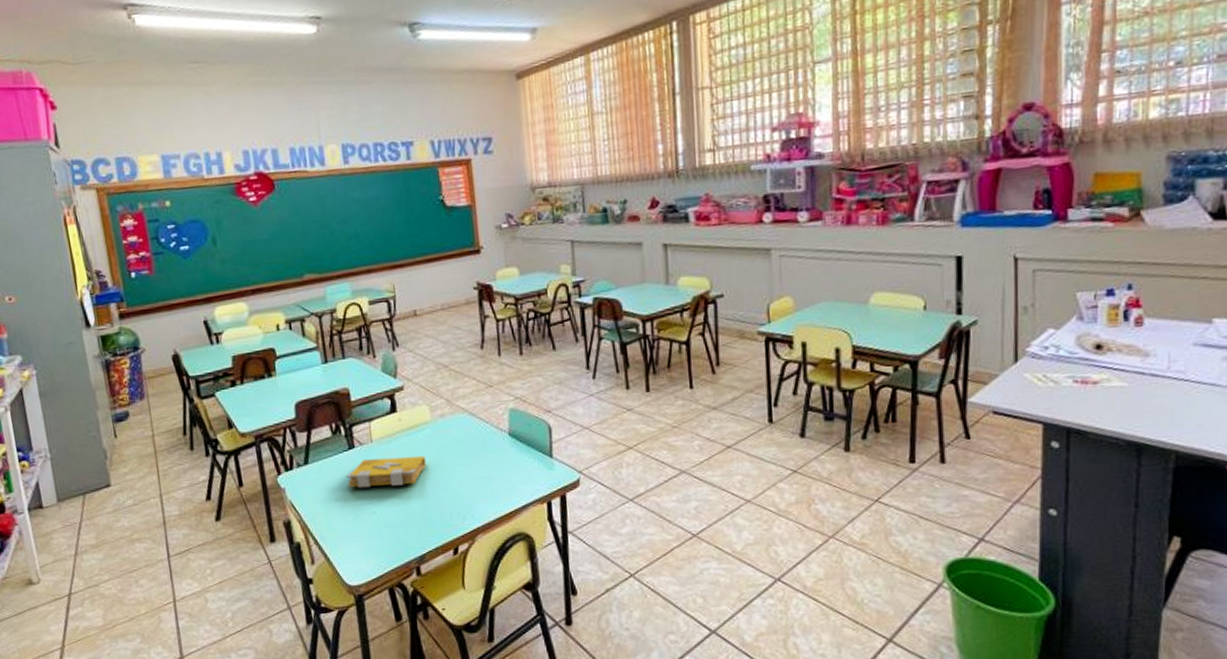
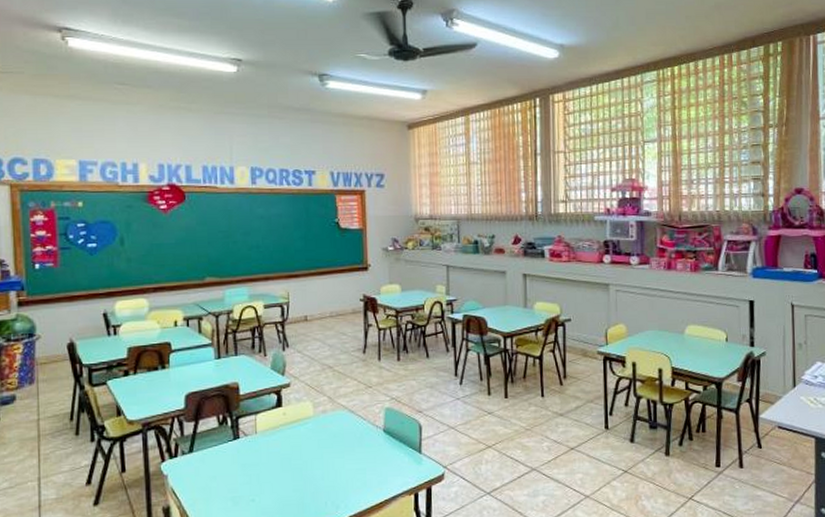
spell book: present [347,455,426,489] -> none [229,447,306,477]

